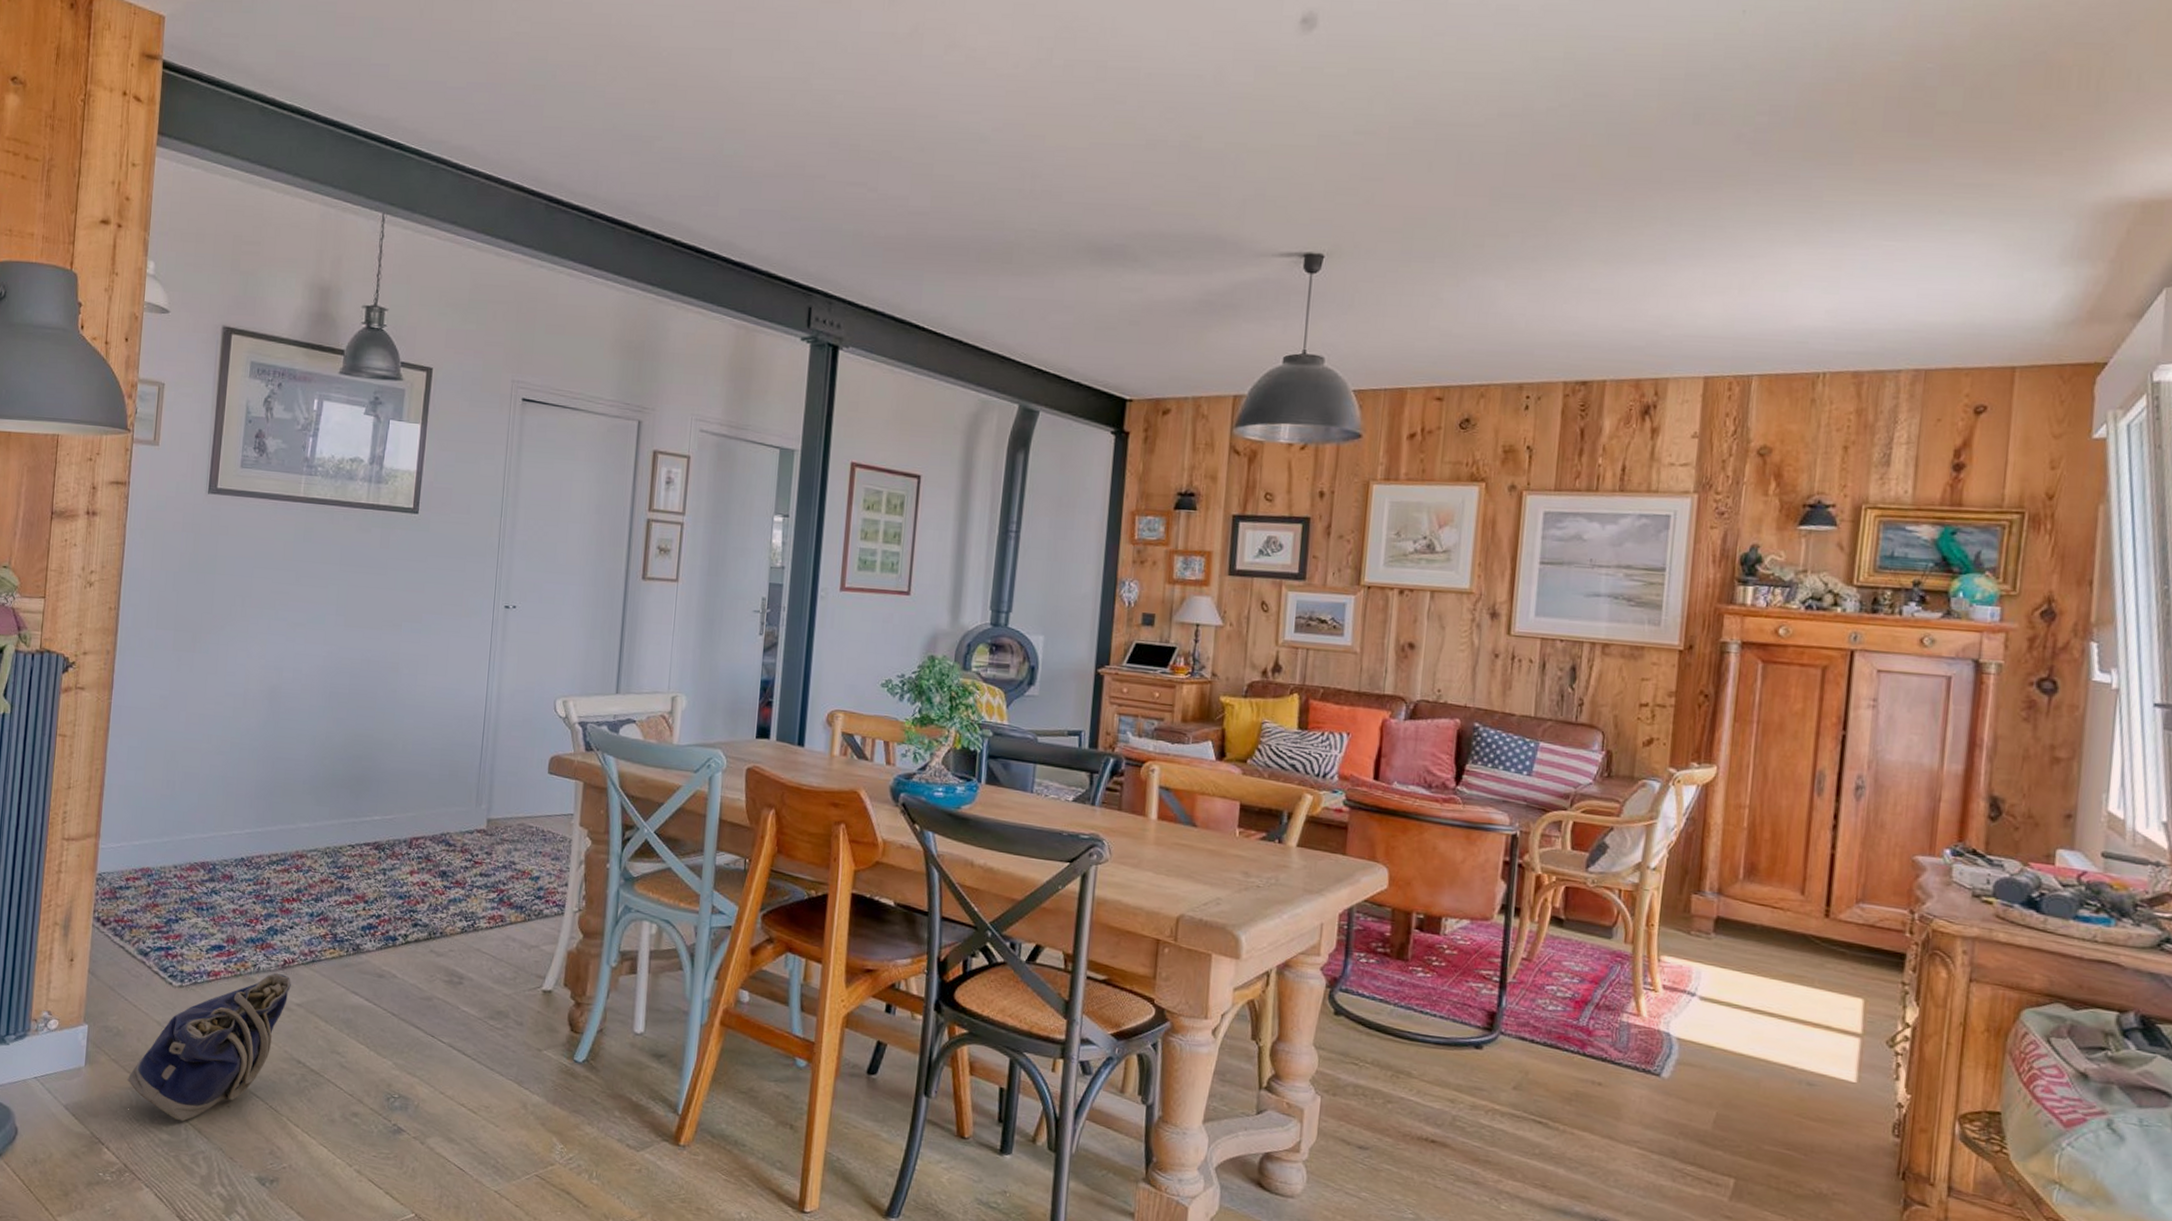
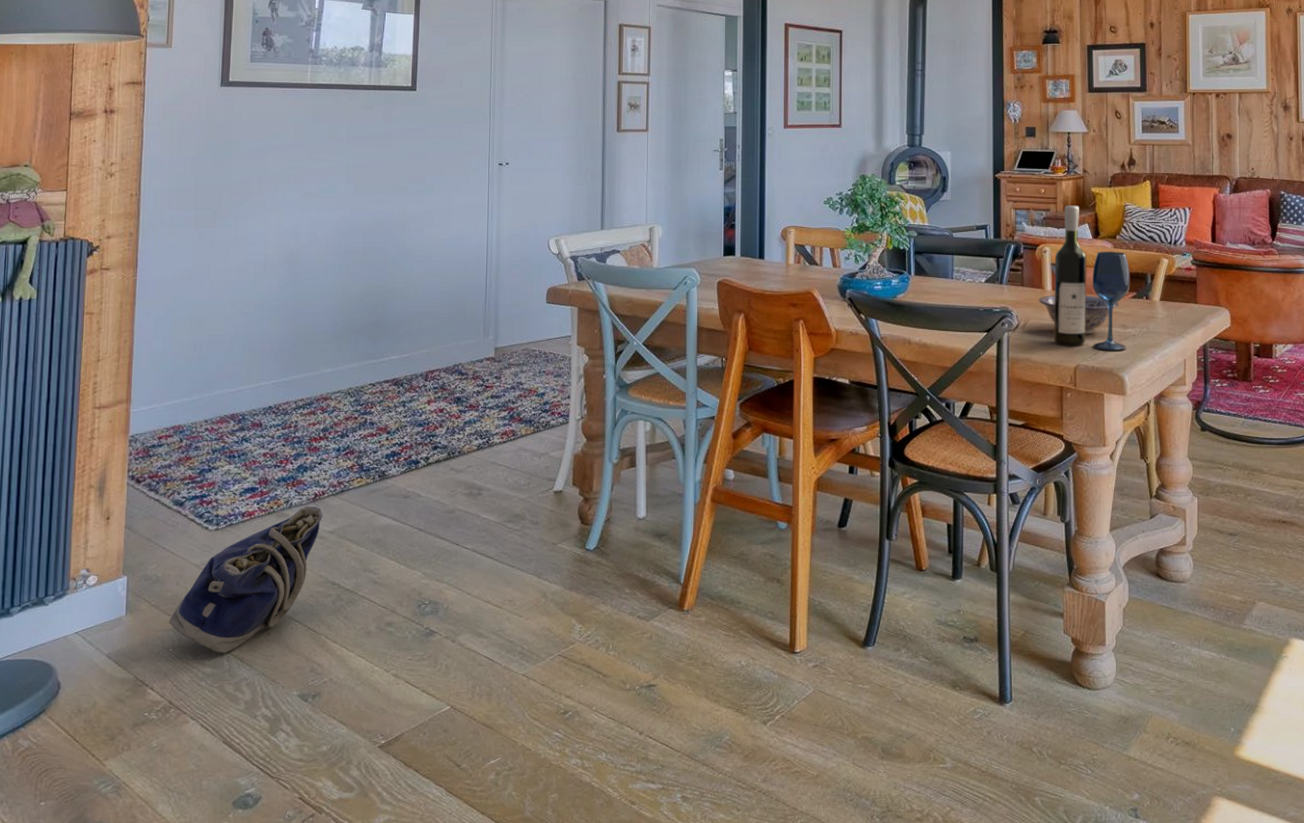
bowl: none [1138,825,1242,880] -> present [1038,295,1119,335]
bottle: none [1153,715,1207,892] -> present [1053,205,1087,346]
wineglass: none [1204,777,1261,903] -> present [1092,251,1131,350]

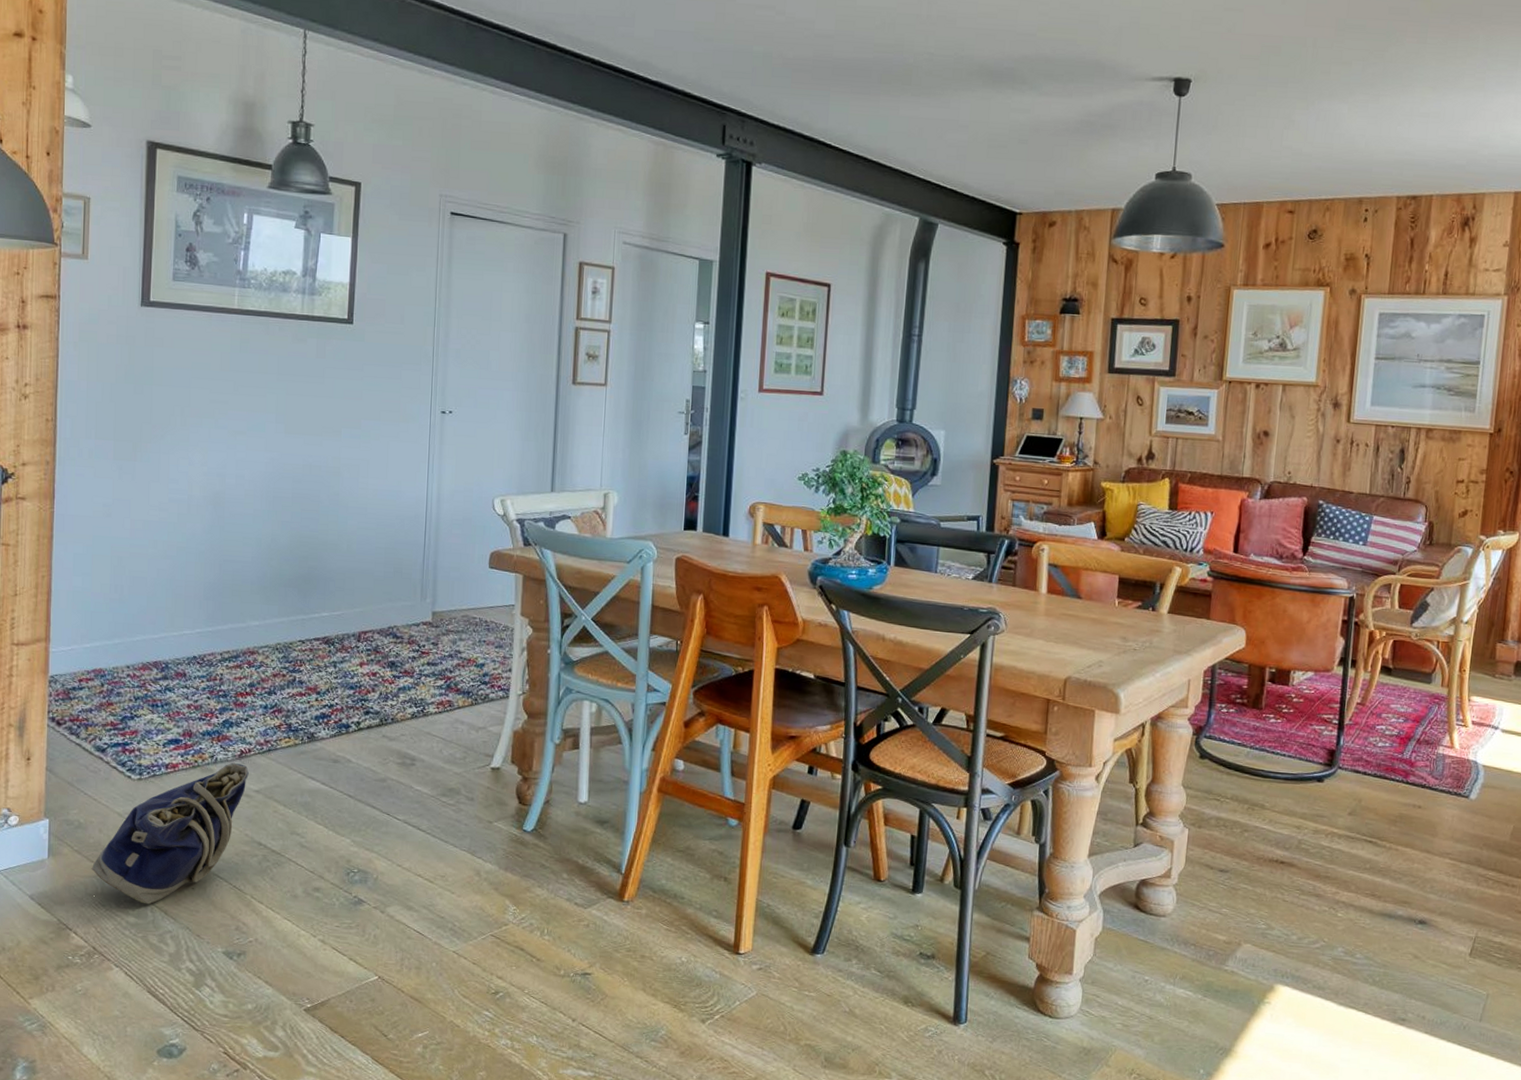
bowl: present [1038,295,1119,335] -> none [1030,598,1121,645]
bottle: present [1053,205,1087,346] -> none [1044,500,1090,657]
wineglass: present [1092,251,1131,350] -> none [1088,554,1137,665]

